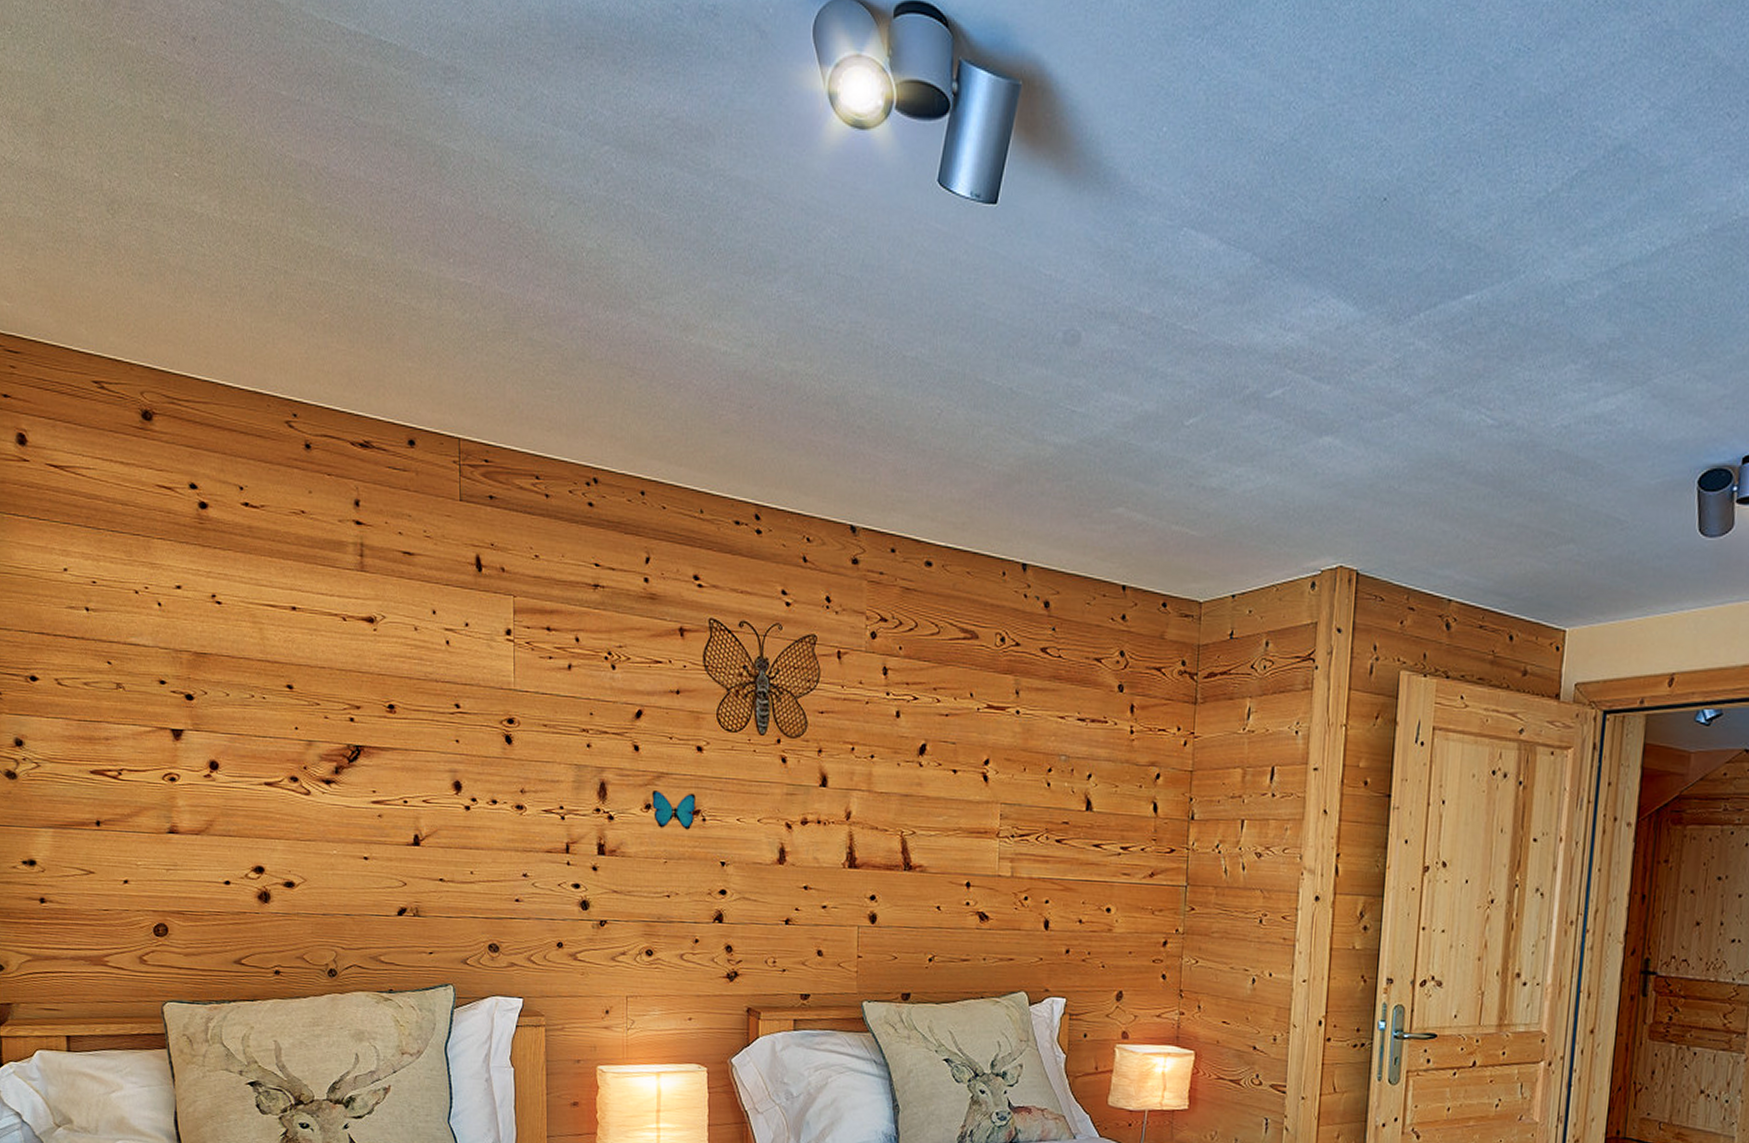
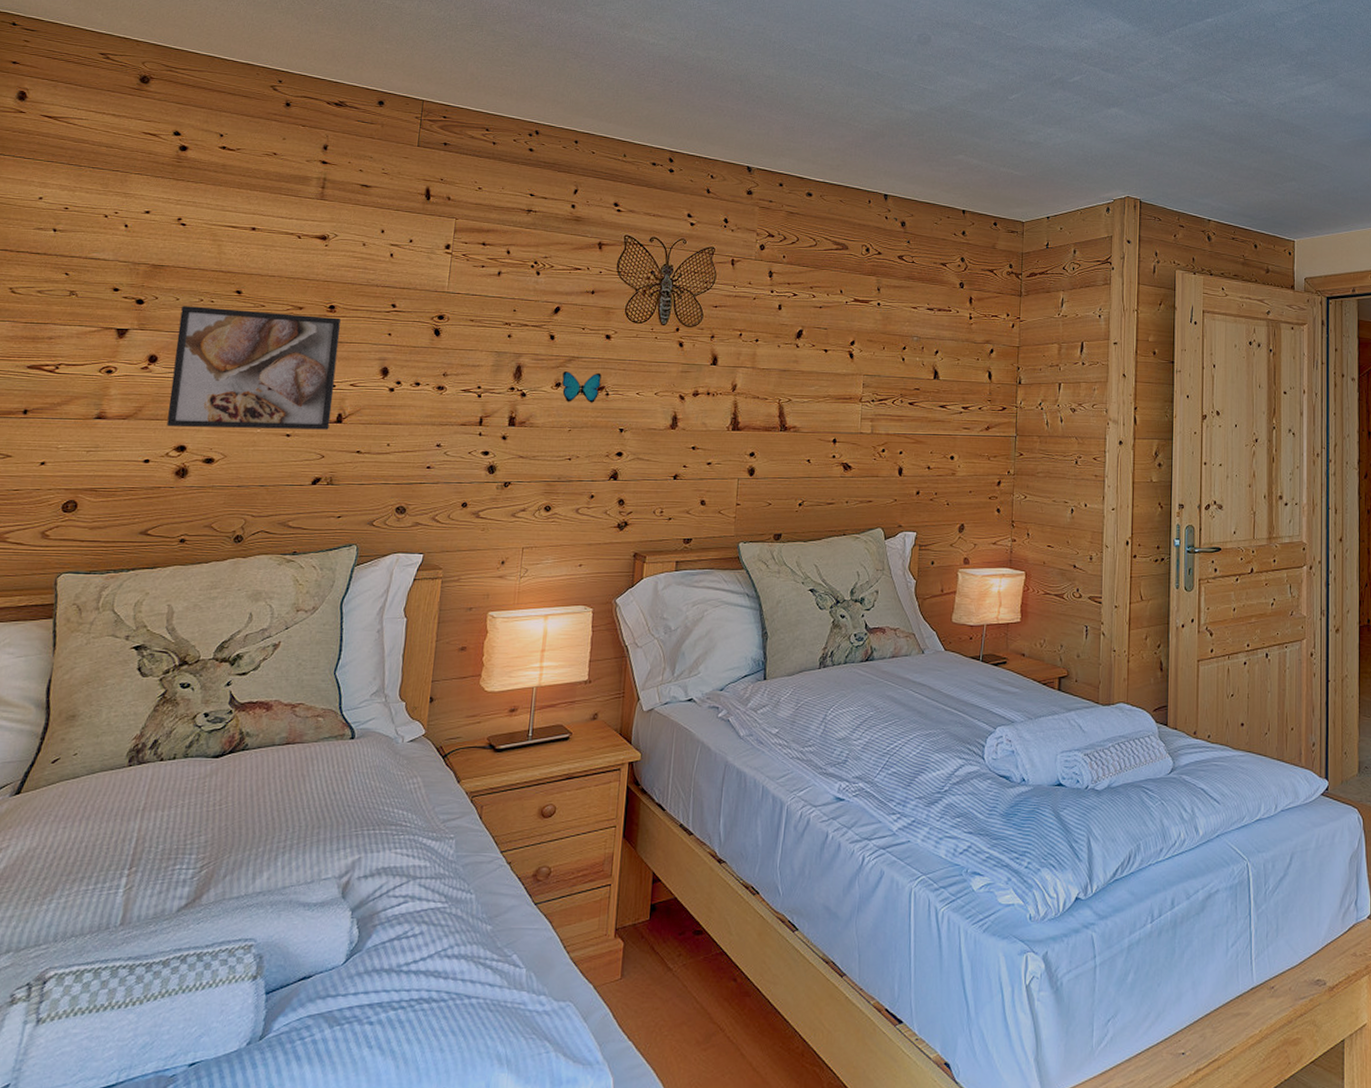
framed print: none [233,703,407,853] -> present [167,306,341,430]

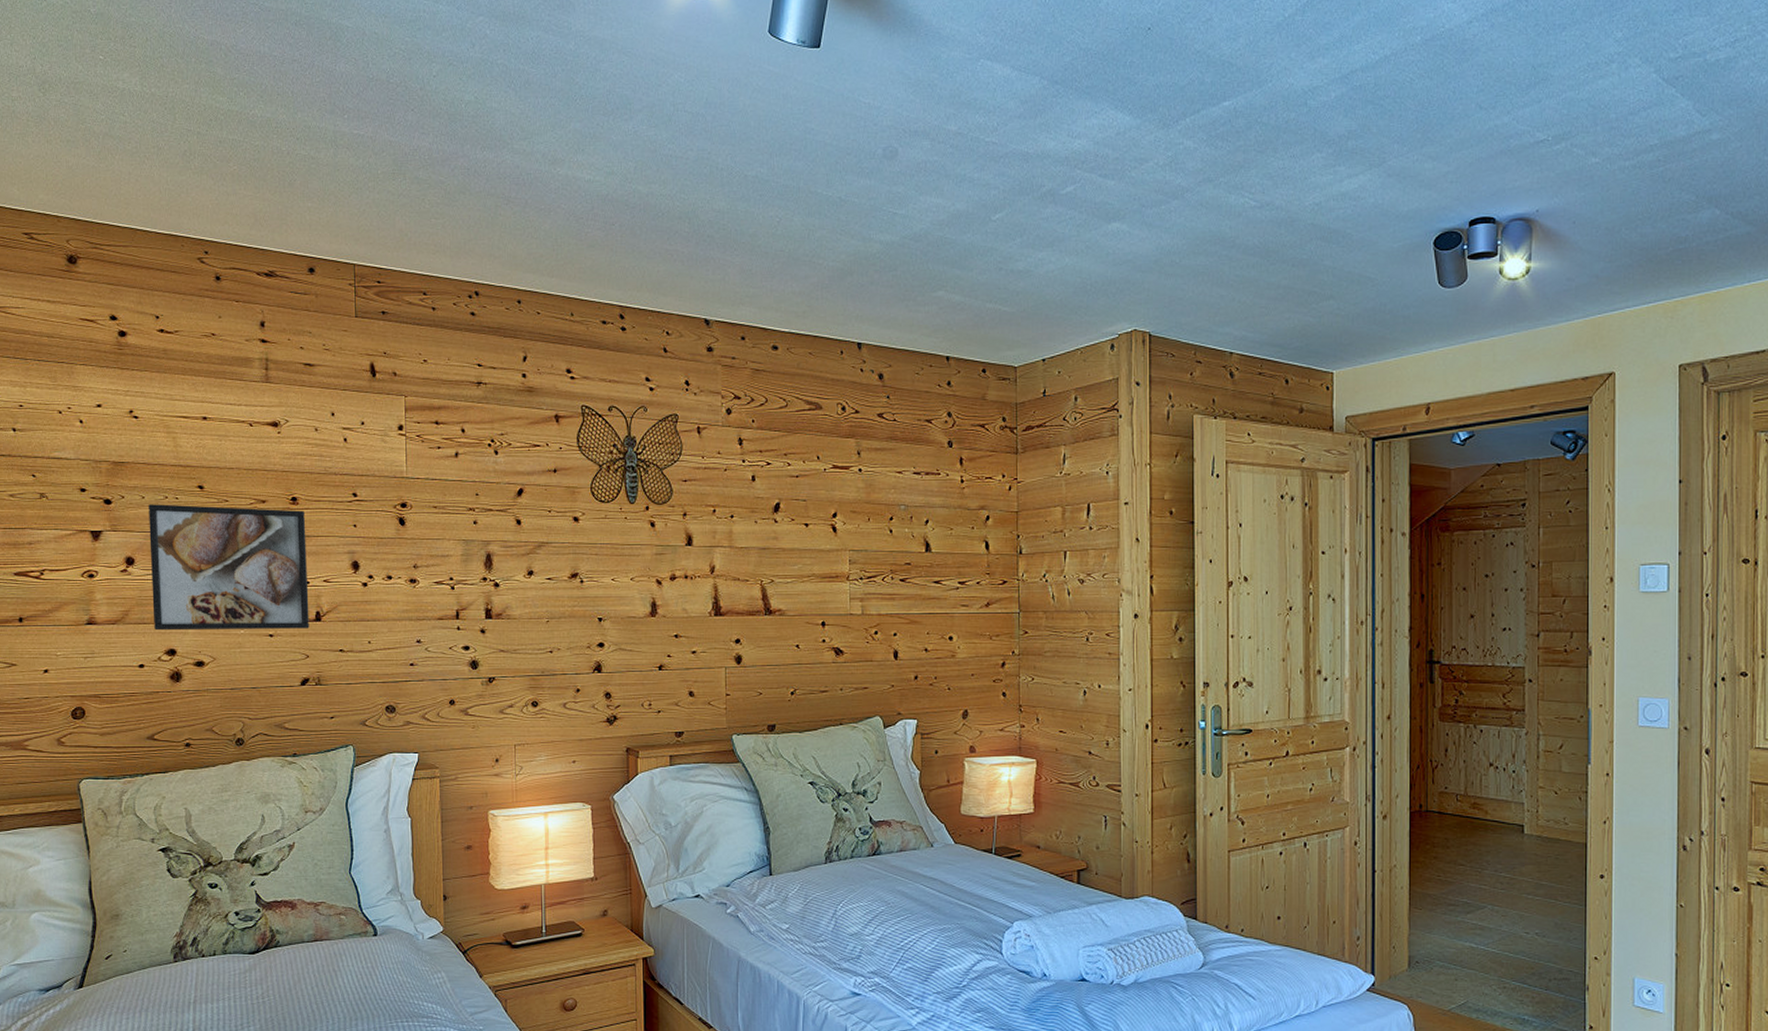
decorative butterfly: present [562,371,602,403] -> none [534,558,574,592]

